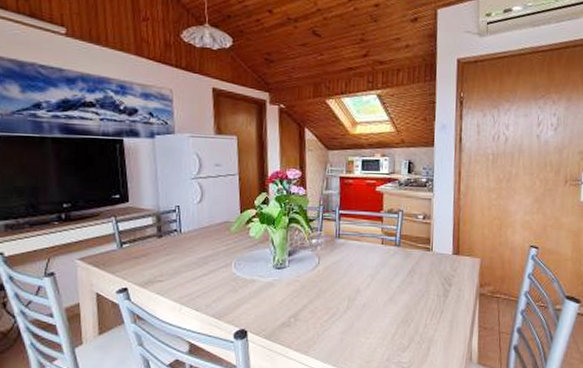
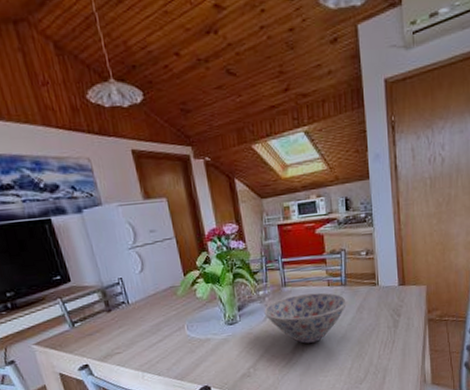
bowl: none [314,249,400,300] -> present [264,292,348,344]

